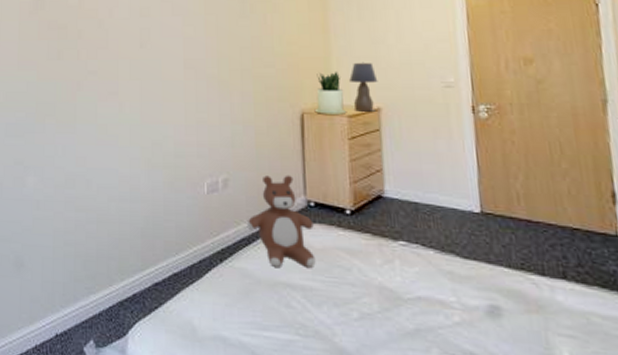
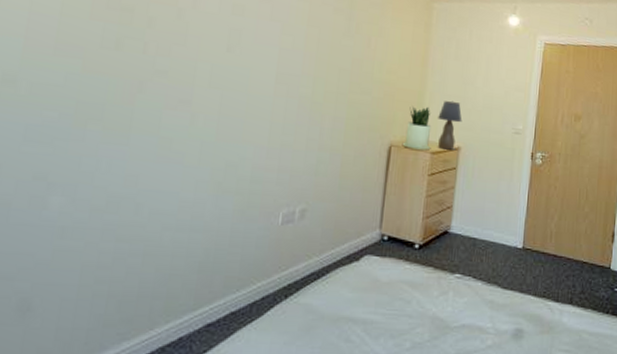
teddy bear: present [246,175,316,267] -> none [318,207,384,302]

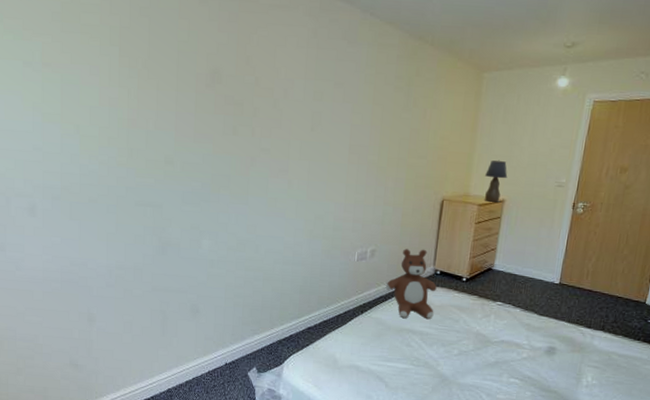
teddy bear: none [318,207,384,302] -> present [385,249,437,319]
planter: present [402,106,432,152] -> none [453,166,480,204]

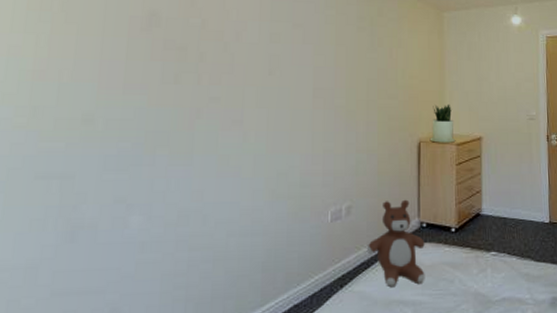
planter: none [453,166,480,204] -> present [429,103,456,144]
table lamp: present [485,160,508,202] -> none [459,96,481,140]

